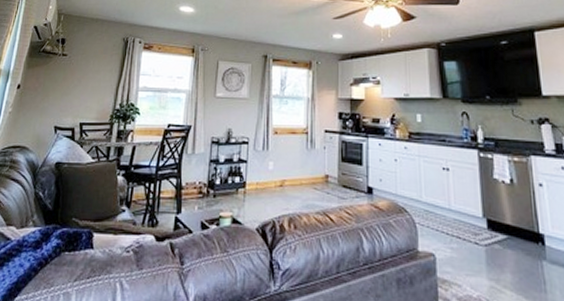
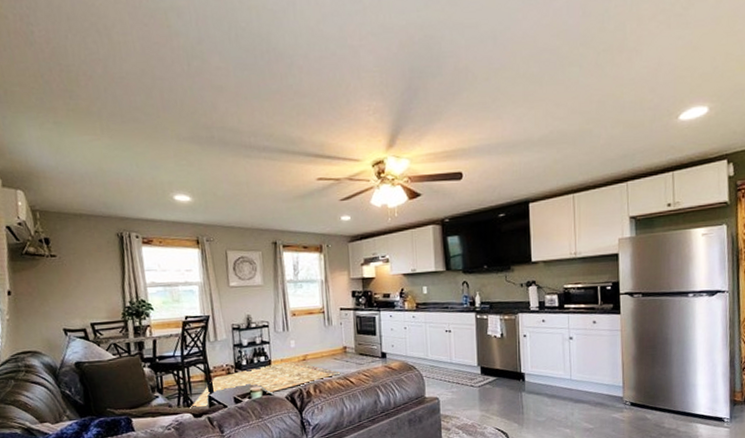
rug: none [154,185,320,229] -> present [190,360,341,409]

